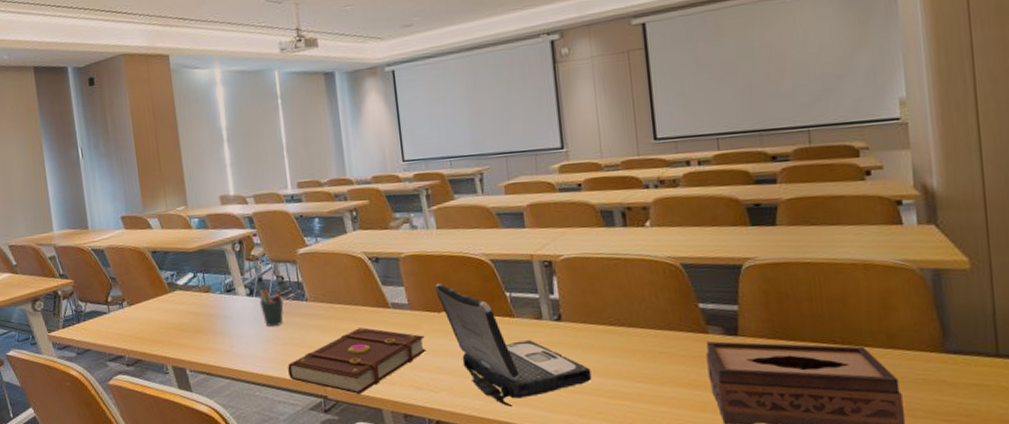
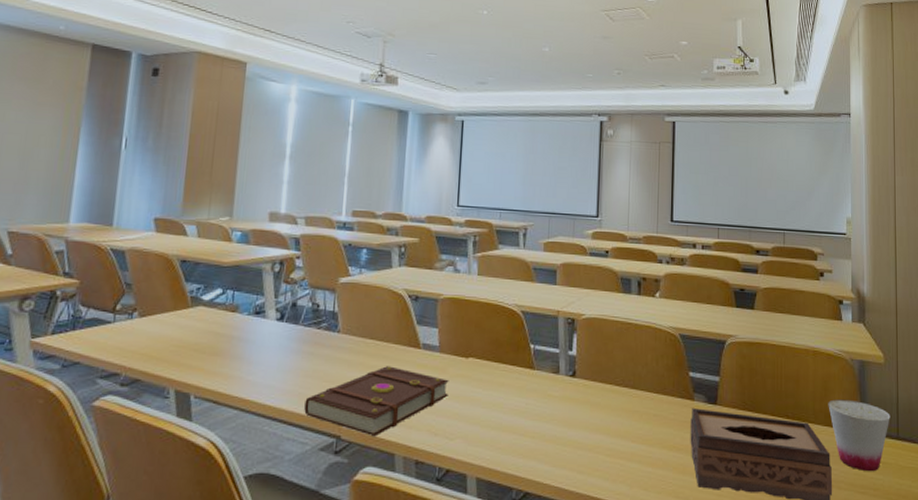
pen holder: present [259,288,284,326] -> none [288,314,315,356]
laptop: present [434,283,592,406] -> none [466,329,595,459]
cup: none [890,316,985,397] -> present [828,399,890,472]

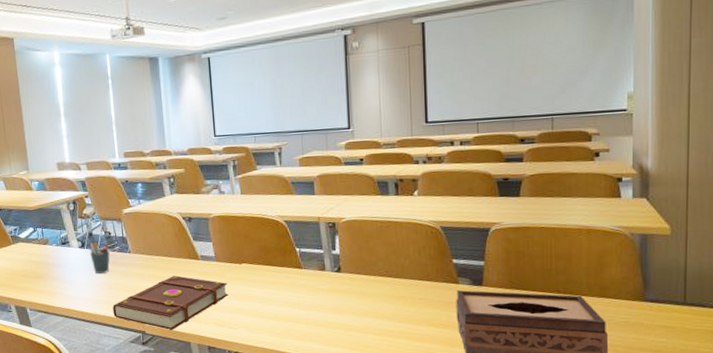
pen holder: none [288,314,315,356] -> present [89,241,110,274]
cup: present [828,399,890,472] -> none [604,272,677,336]

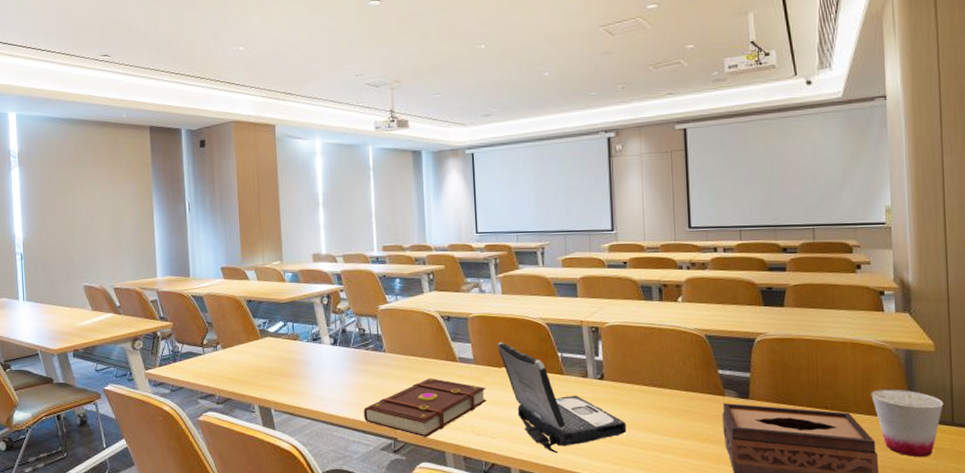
pen holder: present [89,241,110,274] -> none [342,339,364,373]
laptop: none [237,240,363,341] -> present [497,342,627,453]
cup: none [604,272,677,336] -> present [871,388,944,458]

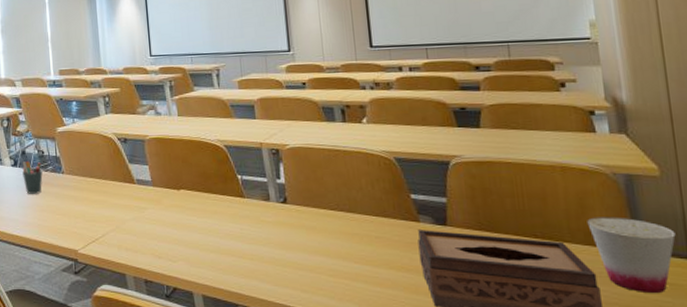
pen holder: none [342,339,364,373] -> present [22,160,43,194]
book: present [364,378,487,438] -> none [44,200,166,260]
laptop: present [497,342,627,453] -> none [174,164,314,278]

